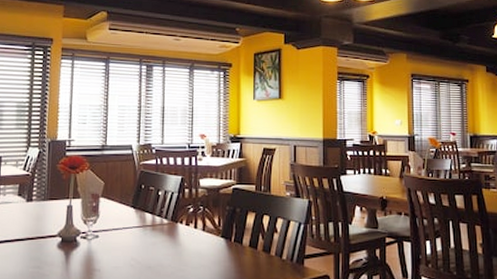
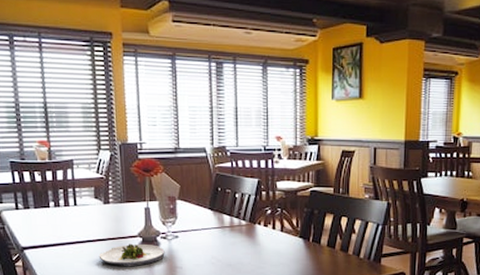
salad plate: none [15,244,84,270] -> present [98,243,165,267]

